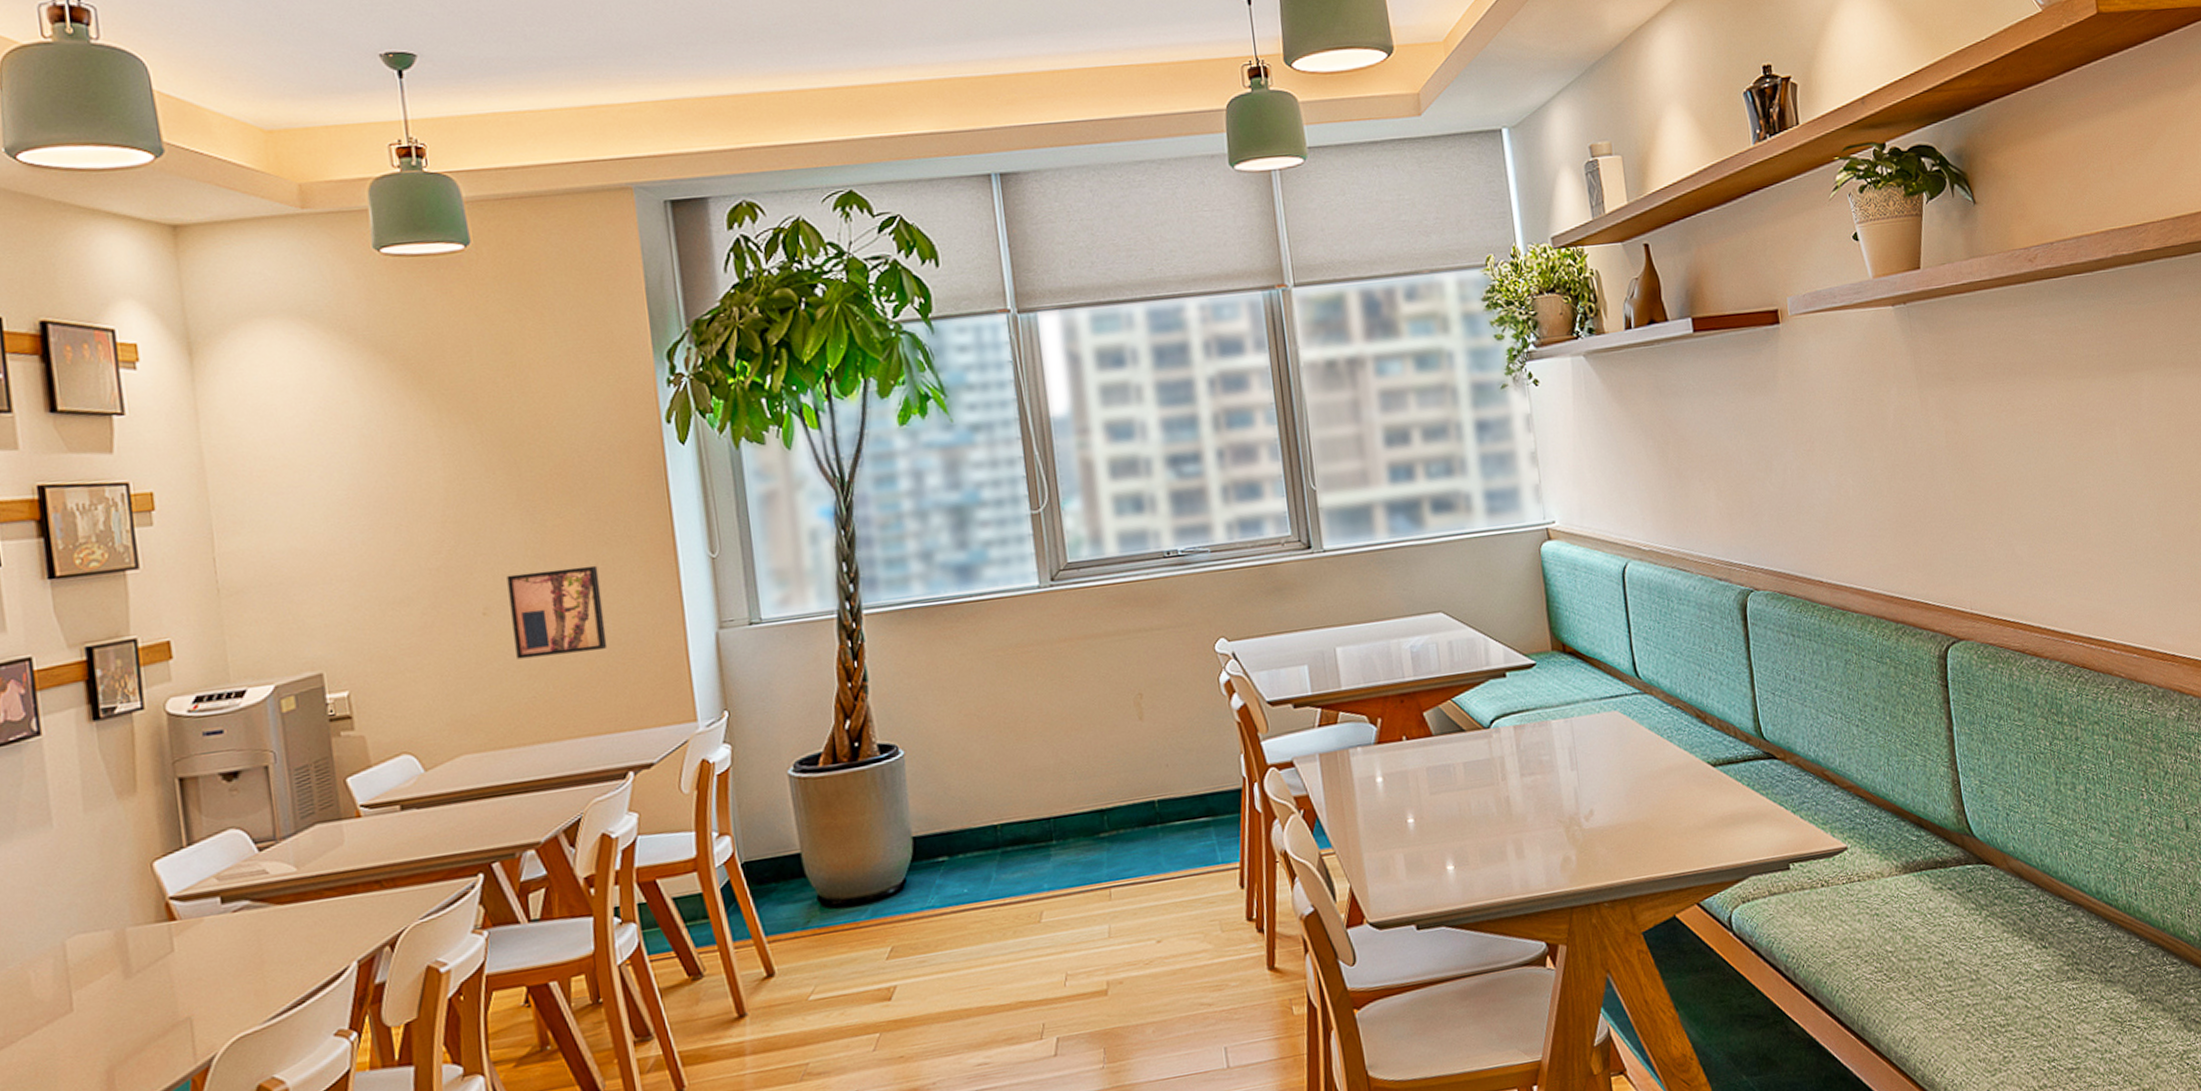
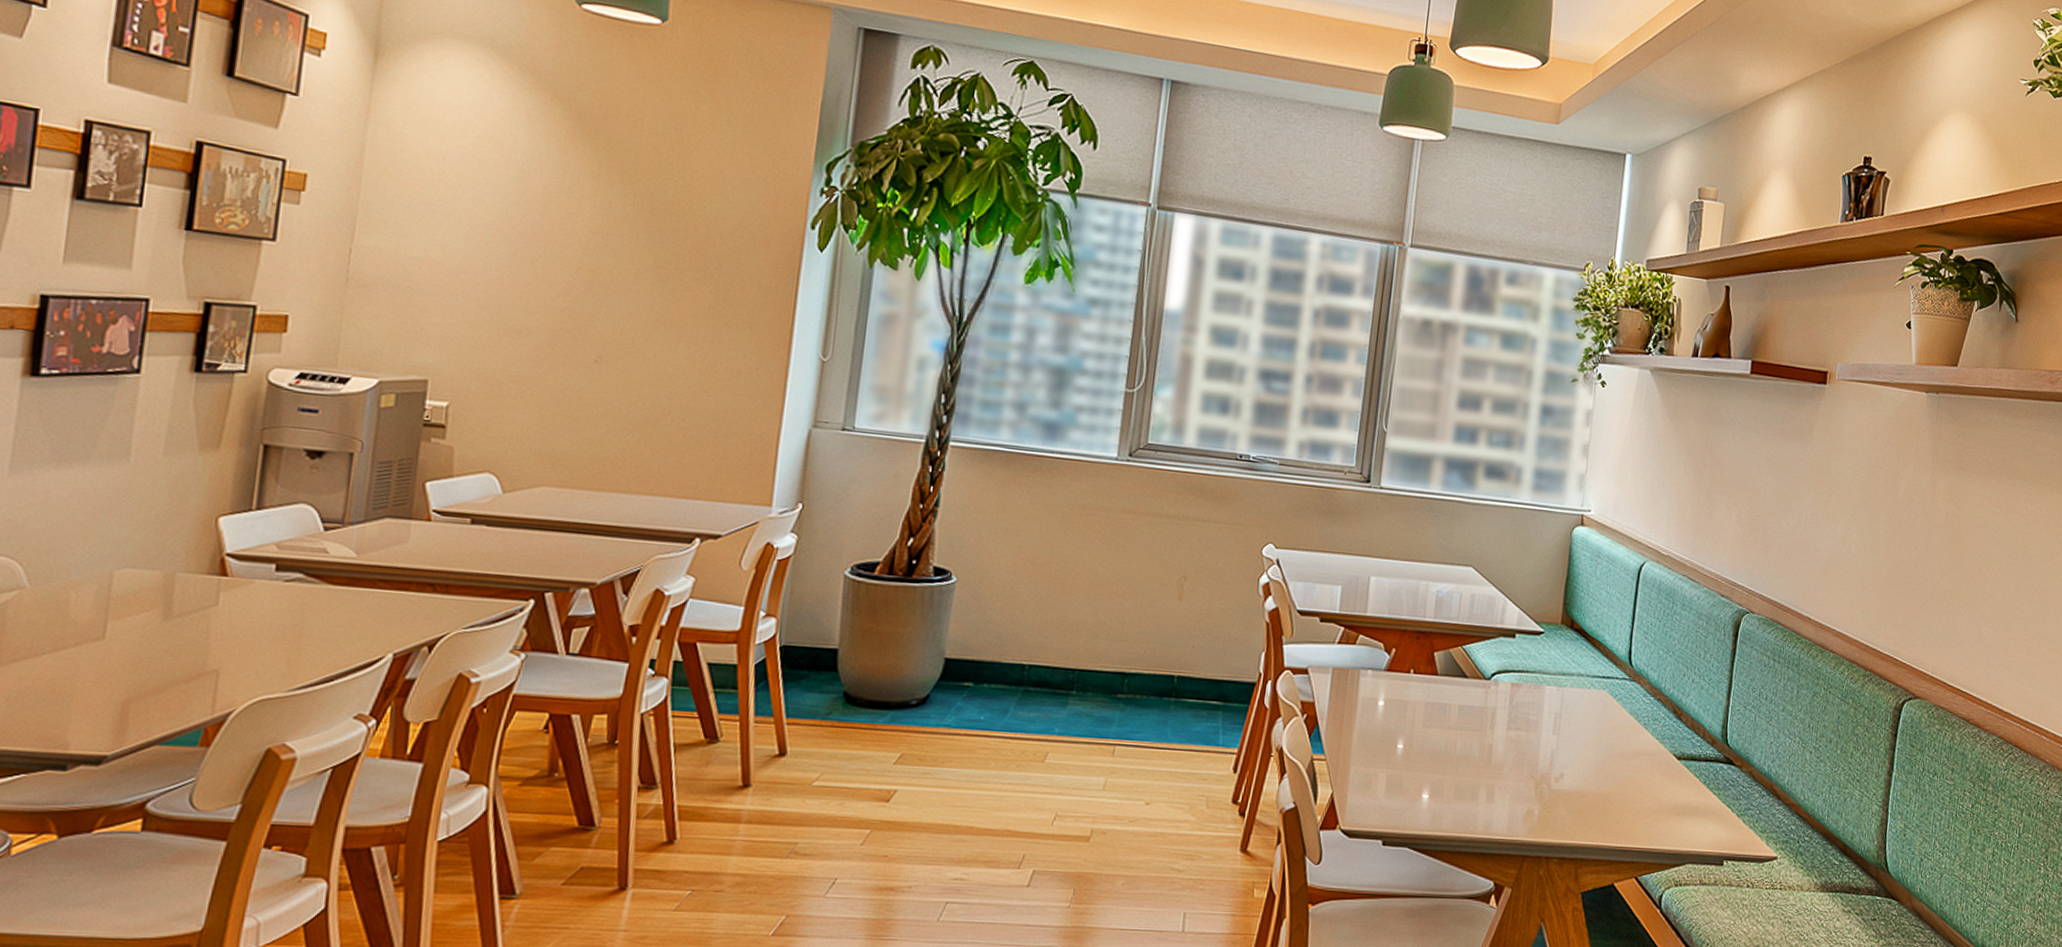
wall art: present [506,565,608,659] -> none [616,331,714,420]

